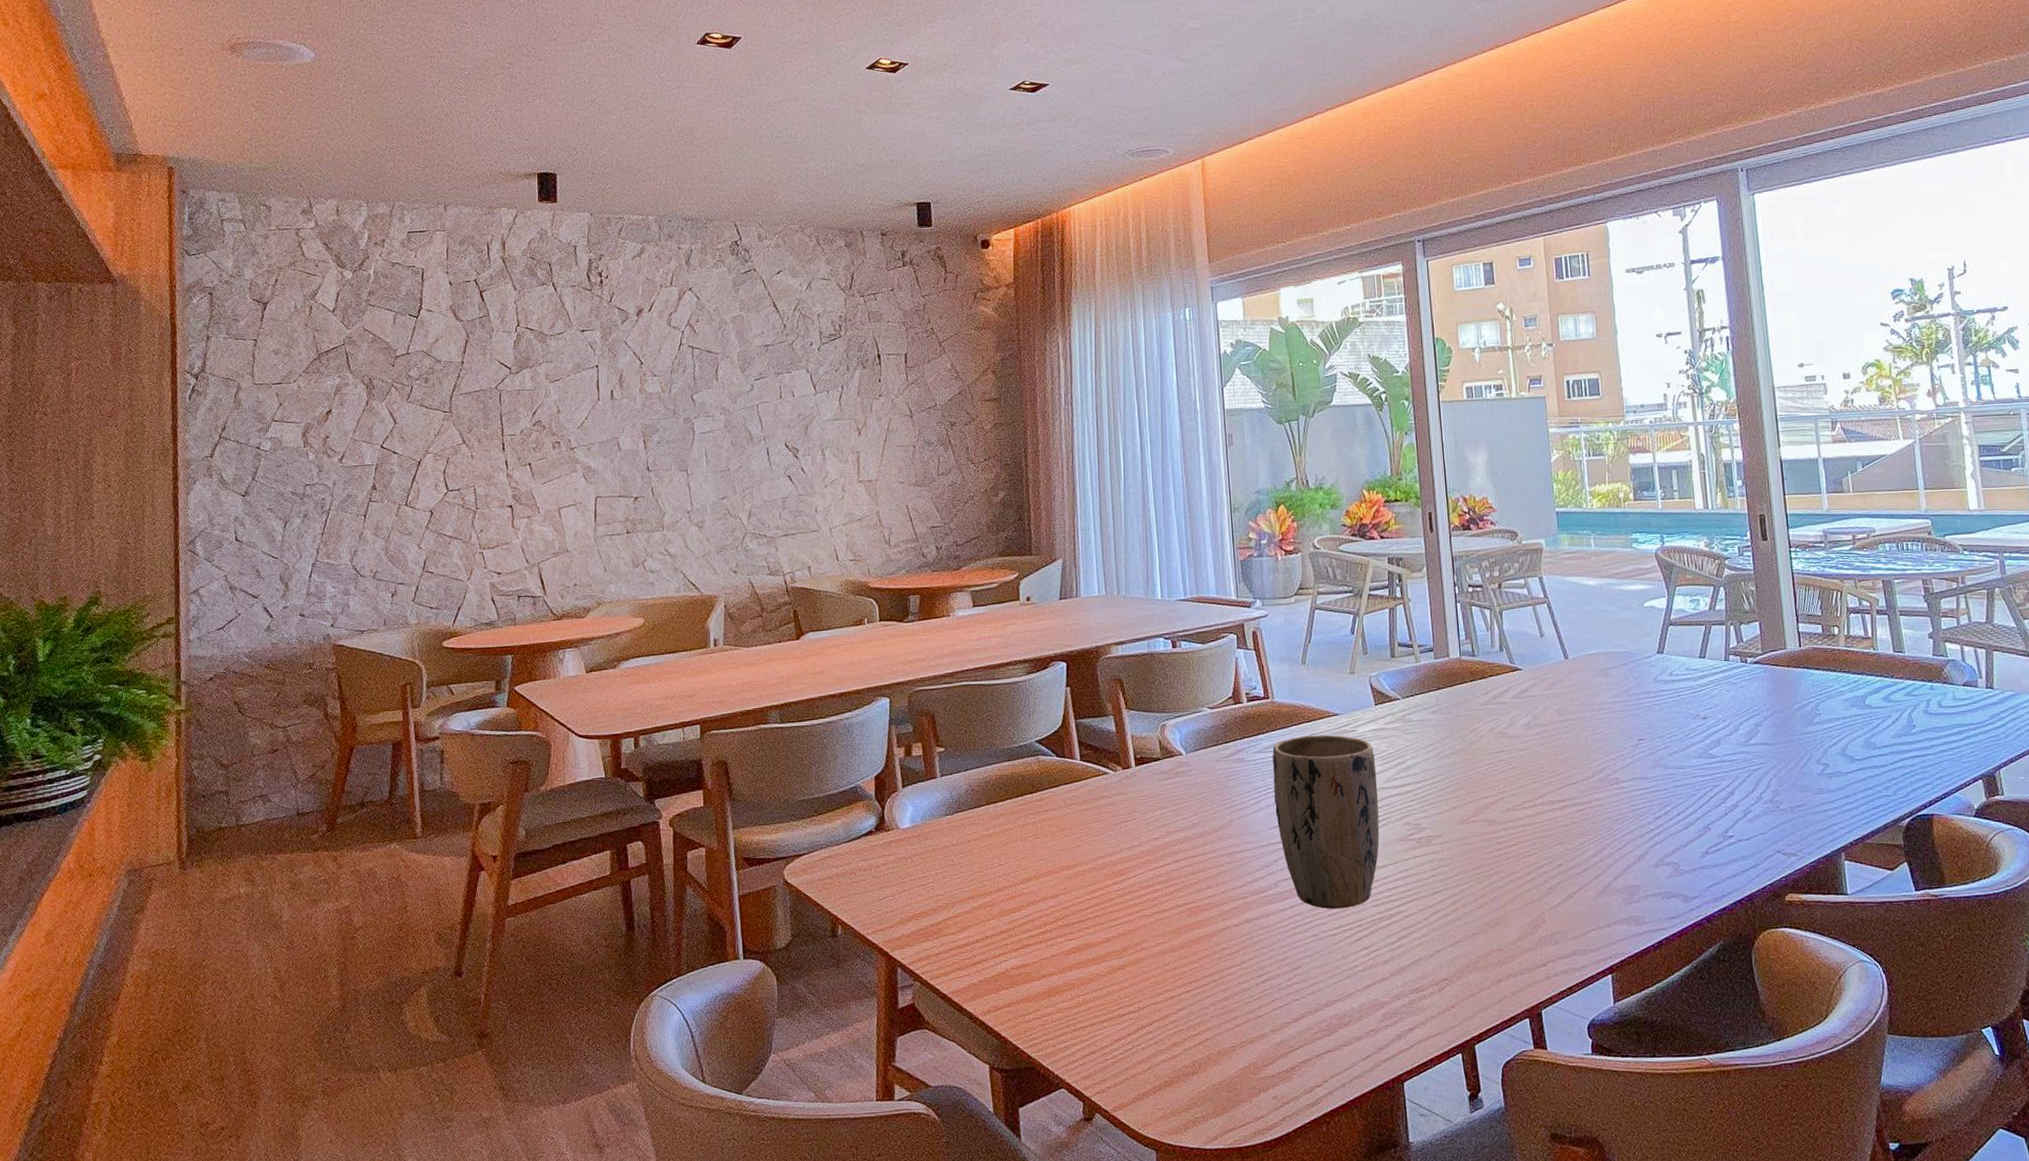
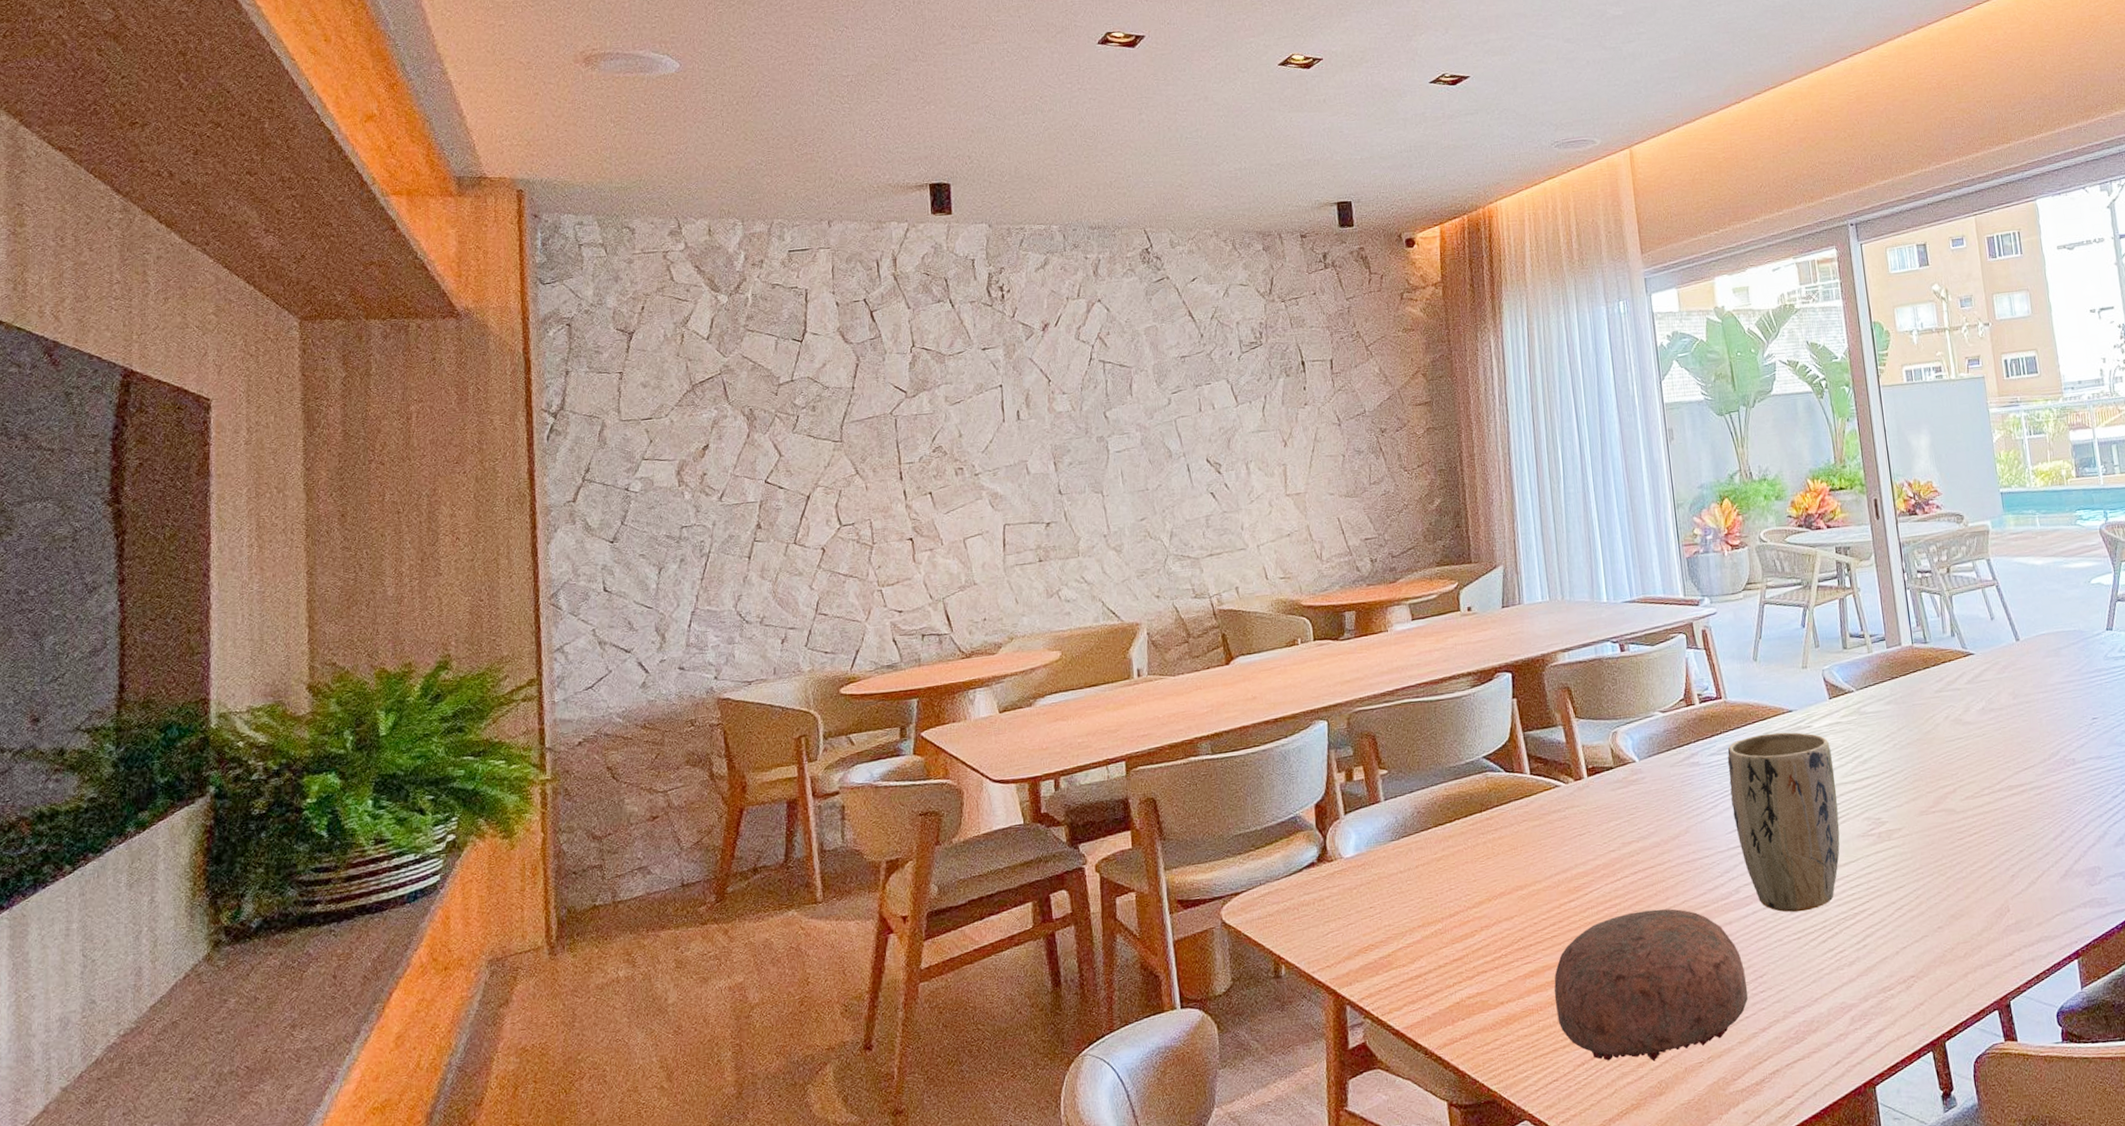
decorative bowl: none [1095,897,1282,1042] -> present [1554,908,1748,1062]

